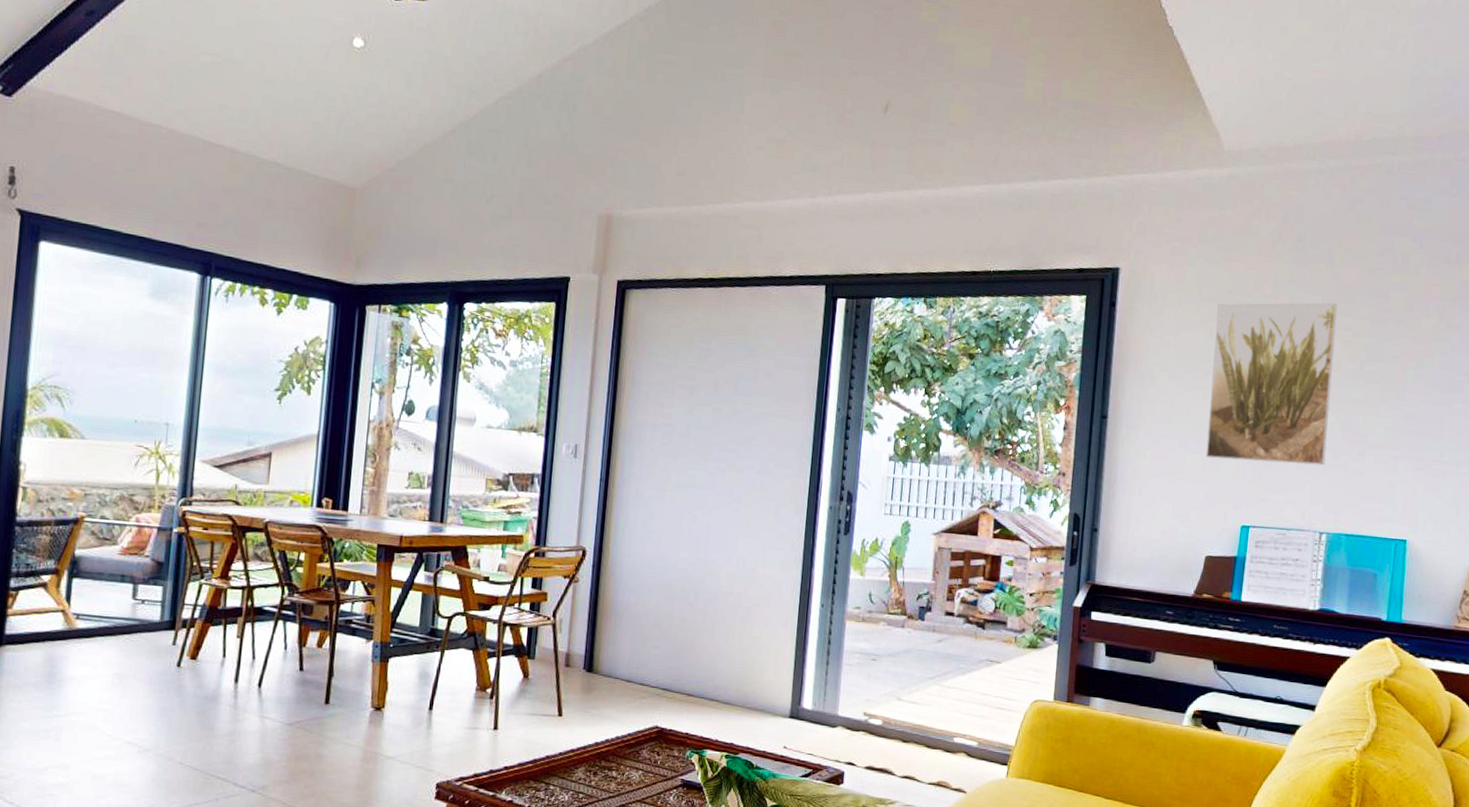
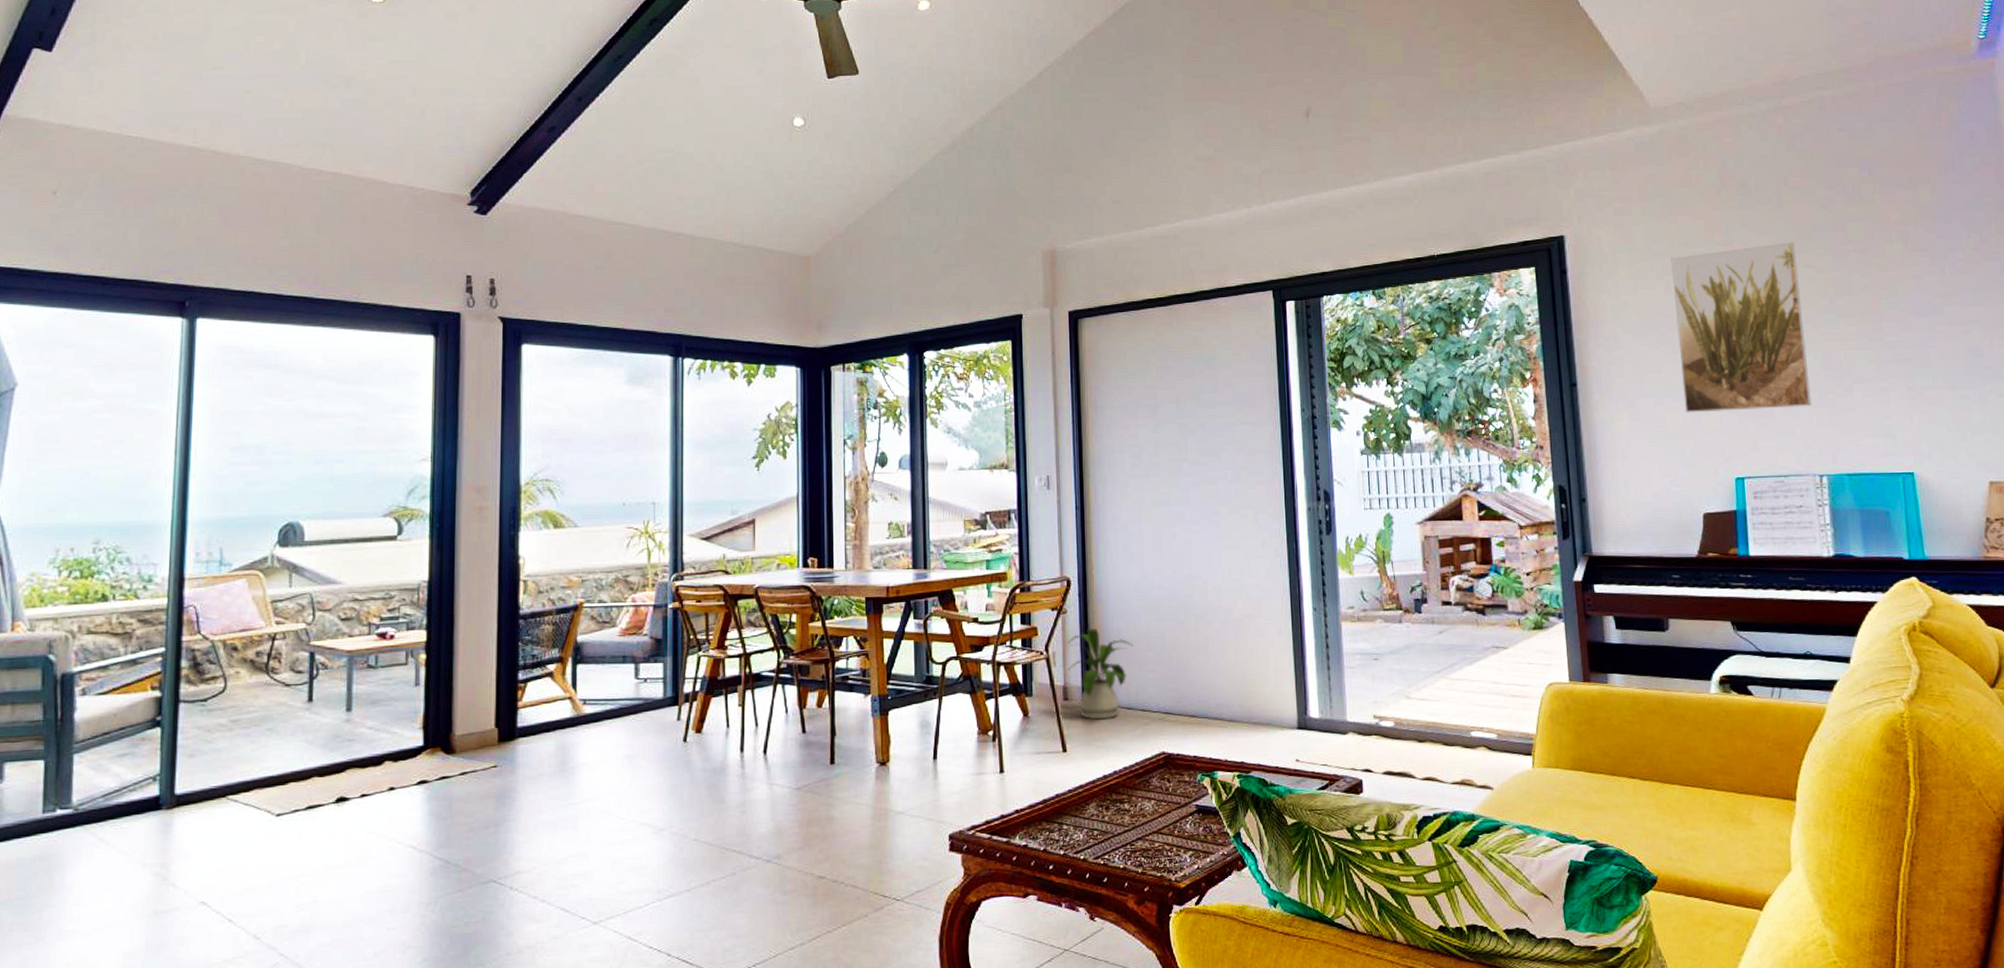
house plant: none [573,599,641,690] -> present [1067,628,1134,720]

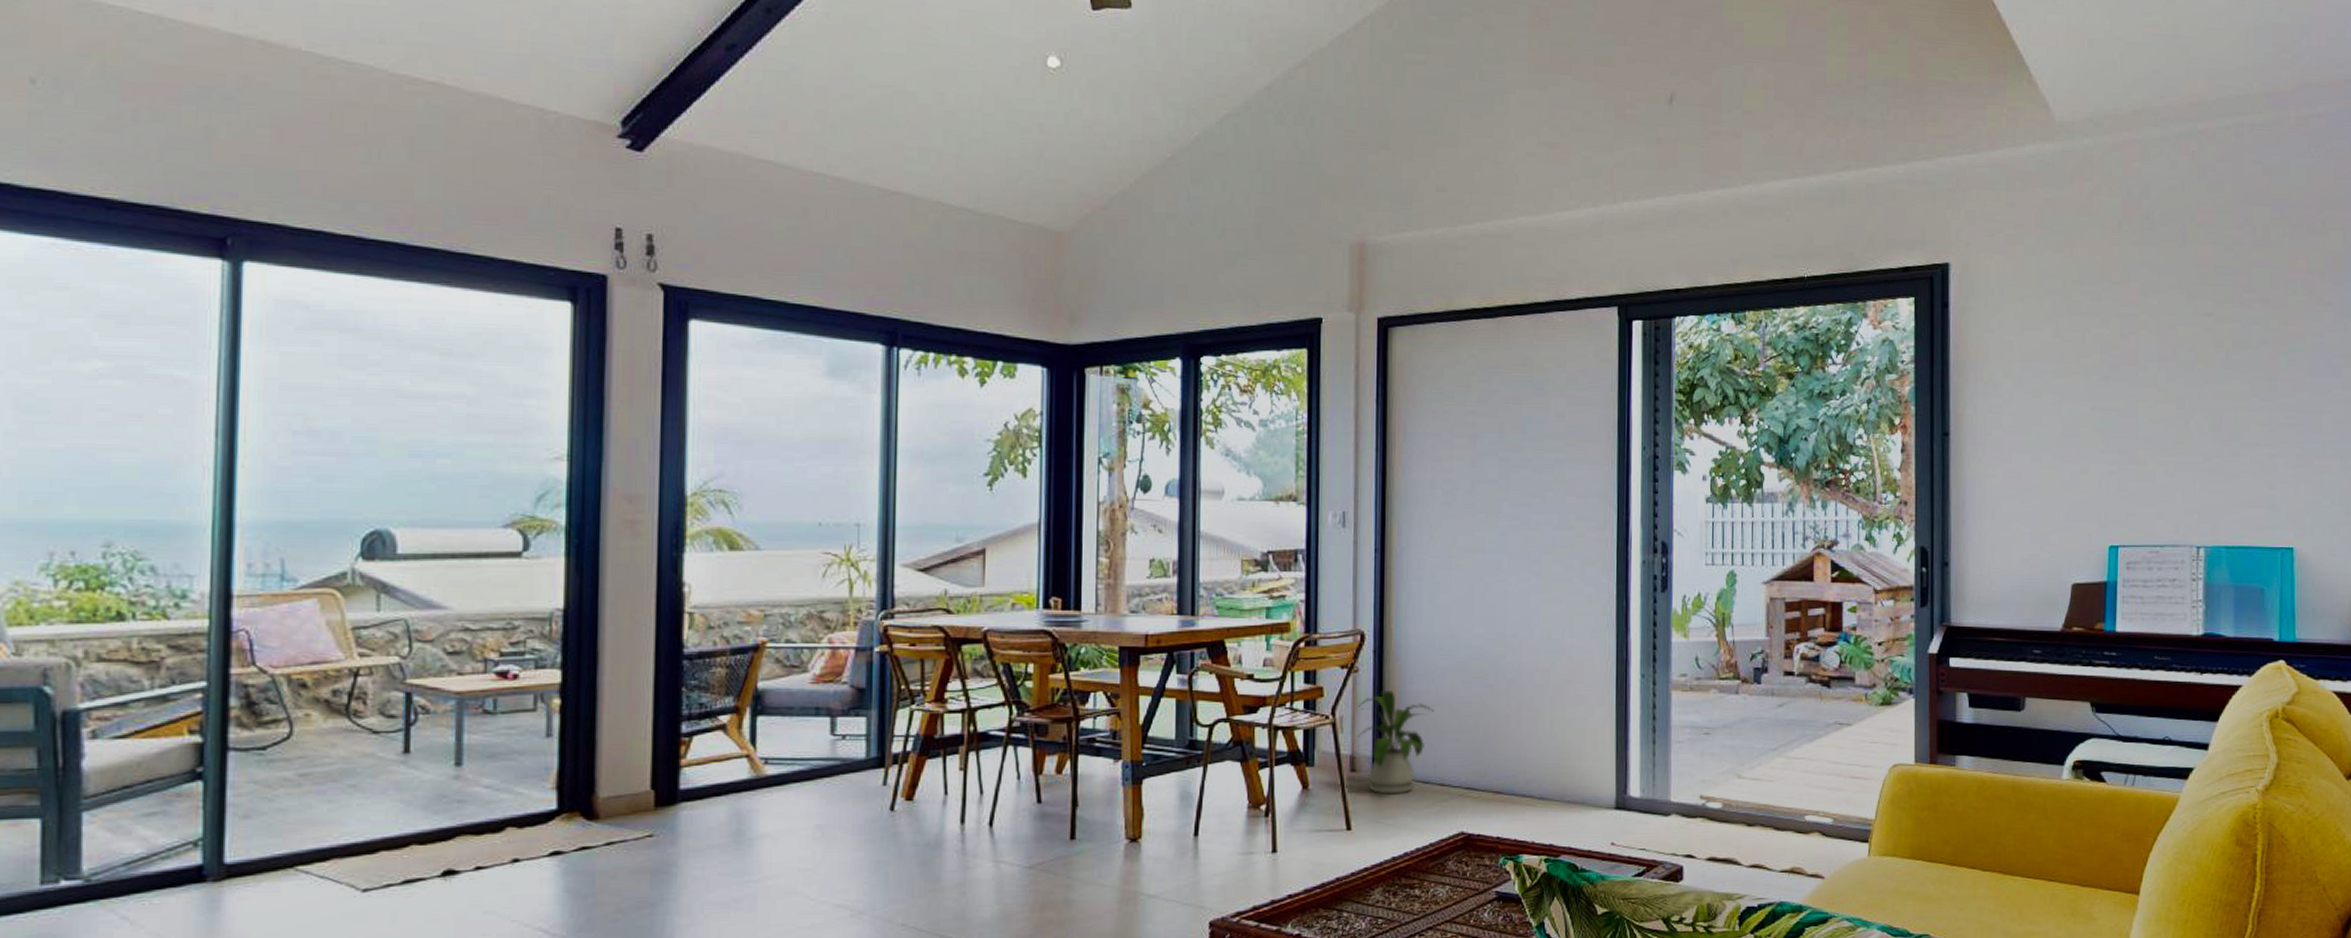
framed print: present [1671,242,1812,413] -> none [2062,286,2196,472]

